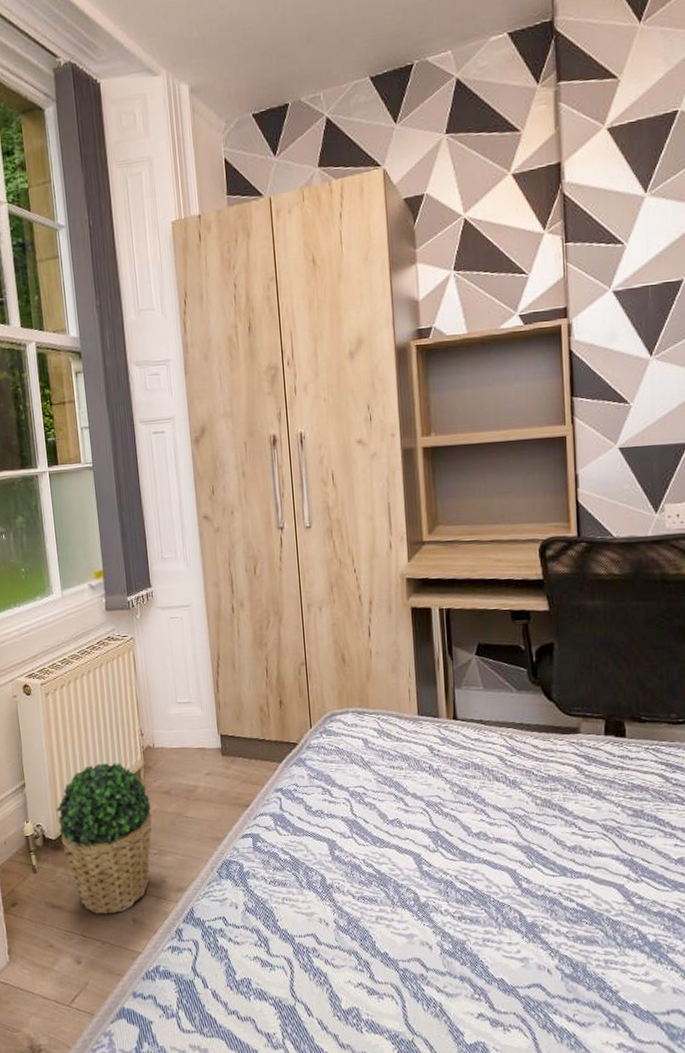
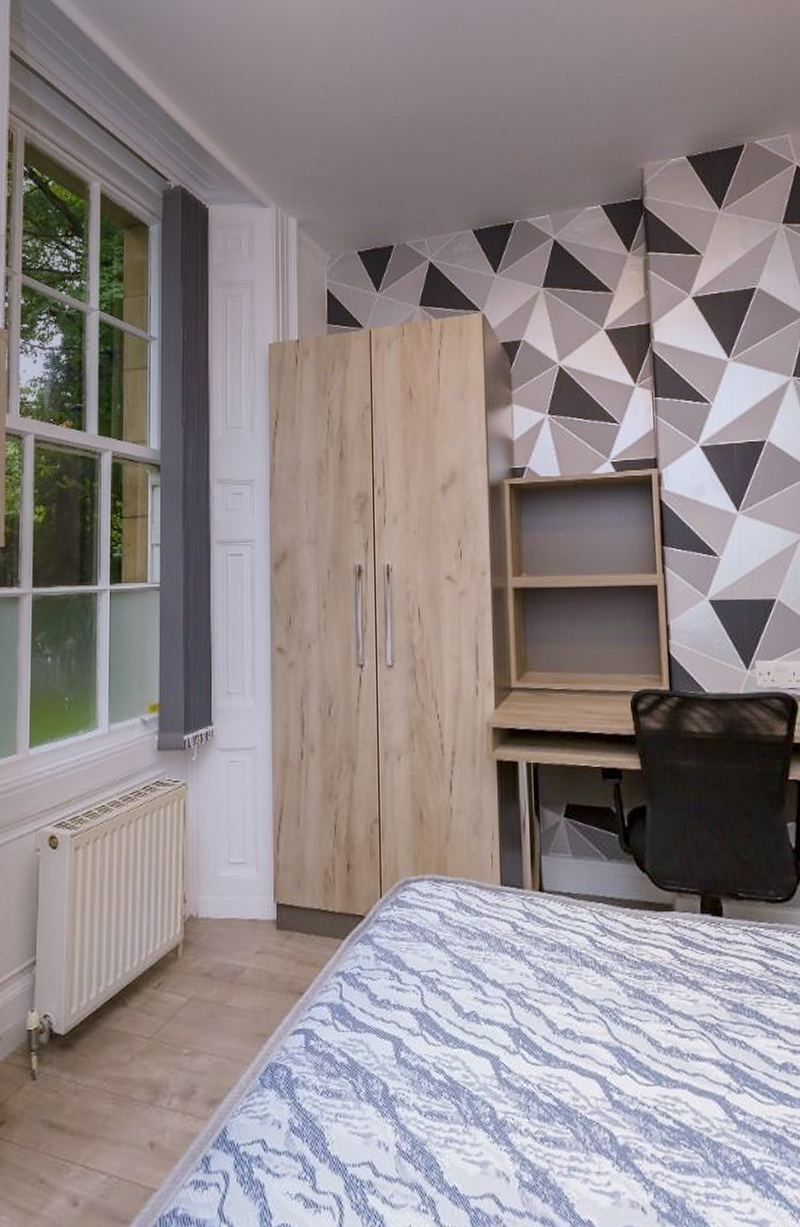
potted plant: present [56,763,153,914] -> none [71,936,188,1137]

